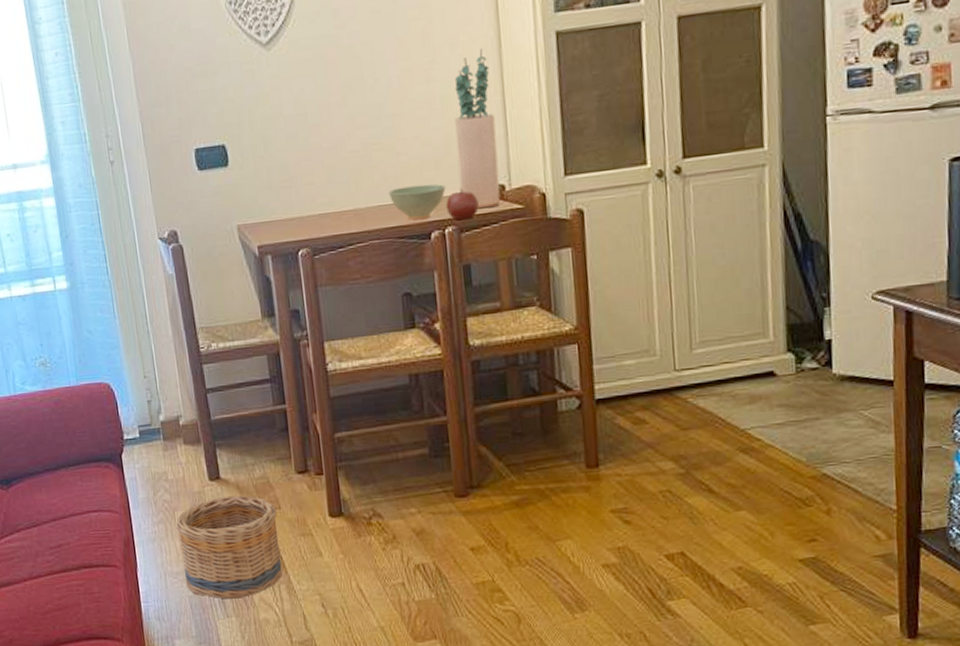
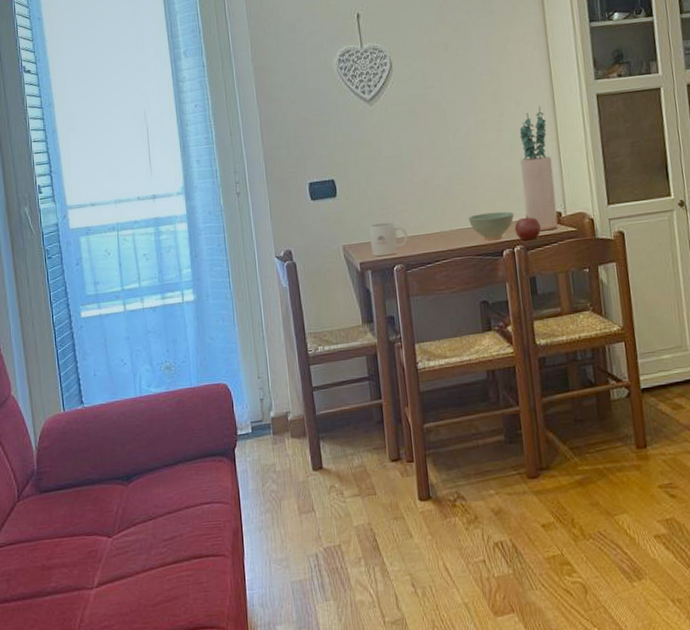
basket: present [176,495,283,599] -> none [282,483,377,584]
mug: none [268,196,315,239] -> present [369,222,408,257]

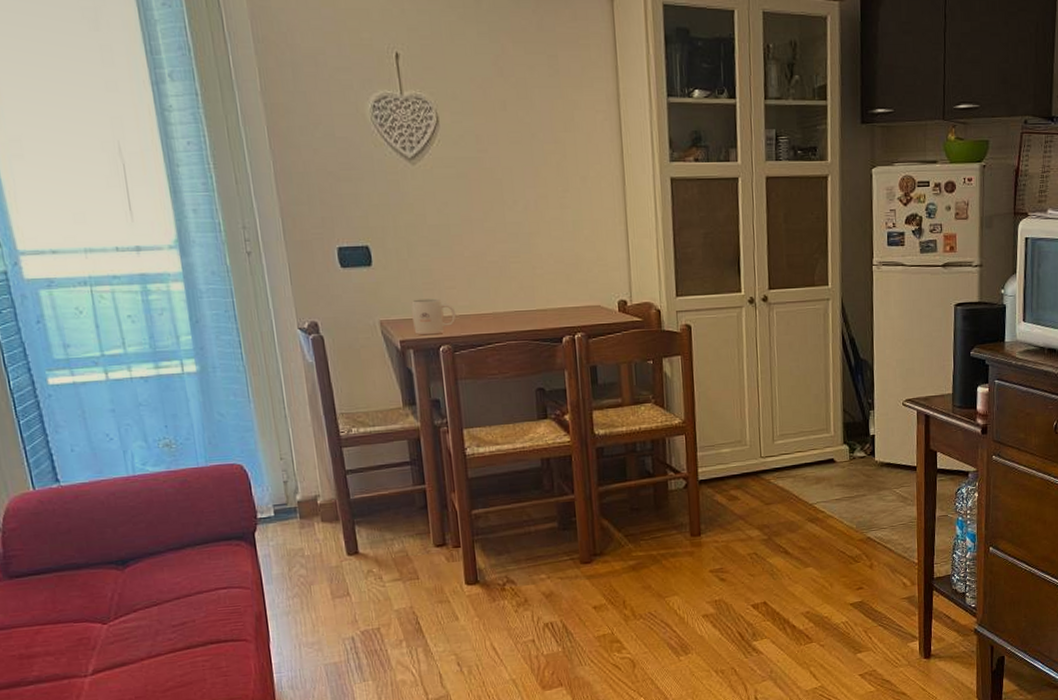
bowl: present [468,211,514,241] -> none [524,295,576,325]
fruit: present [514,214,541,241] -> none [576,301,605,328]
vase: present [519,106,558,232] -> none [584,185,623,320]

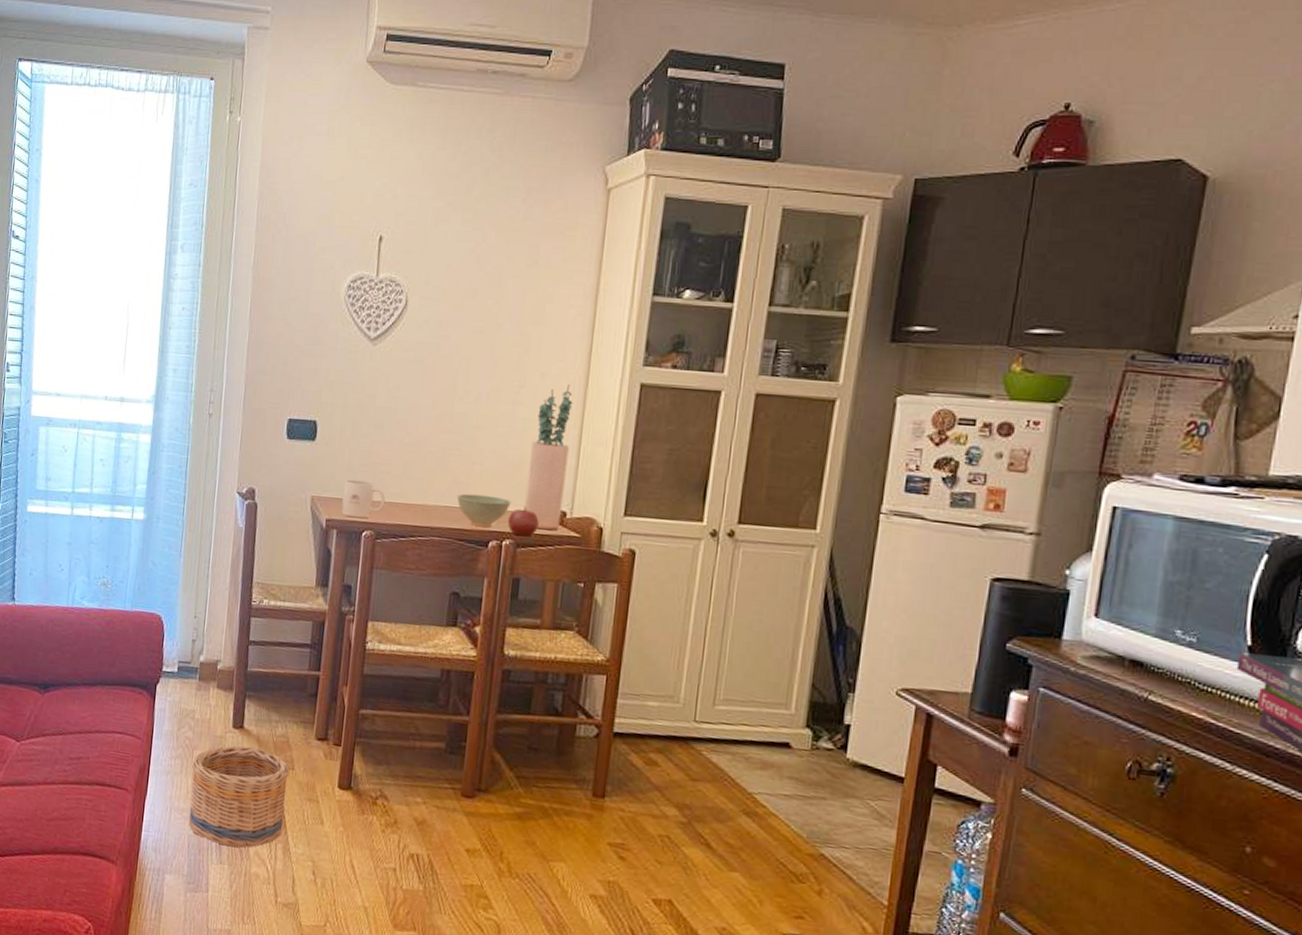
basket: none [312,568,420,665] -> present [189,746,290,848]
bowl: none [524,295,576,325] -> present [456,493,511,527]
fruit: none [576,301,605,328] -> present [507,506,539,537]
vase: none [584,185,623,320] -> present [524,385,573,531]

